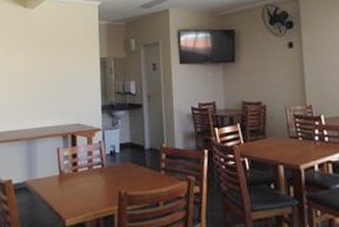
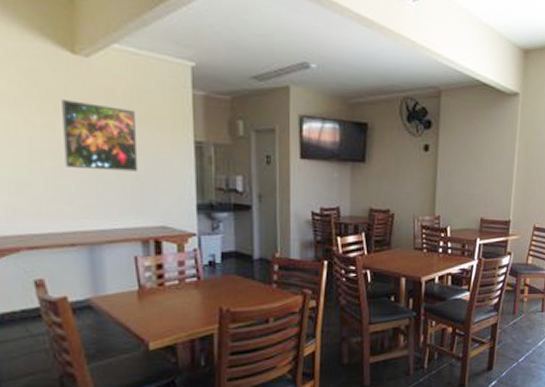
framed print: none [16,38,62,84] -> present [61,99,139,172]

